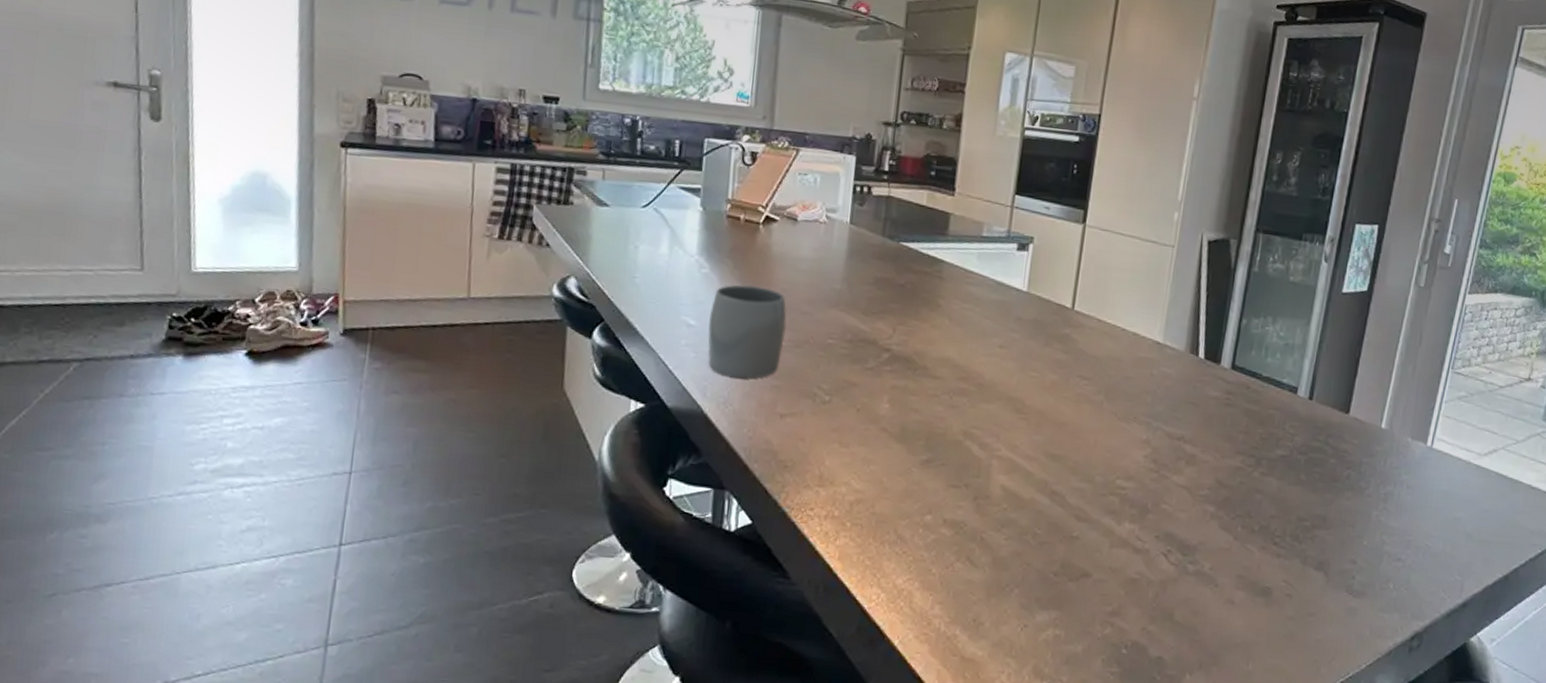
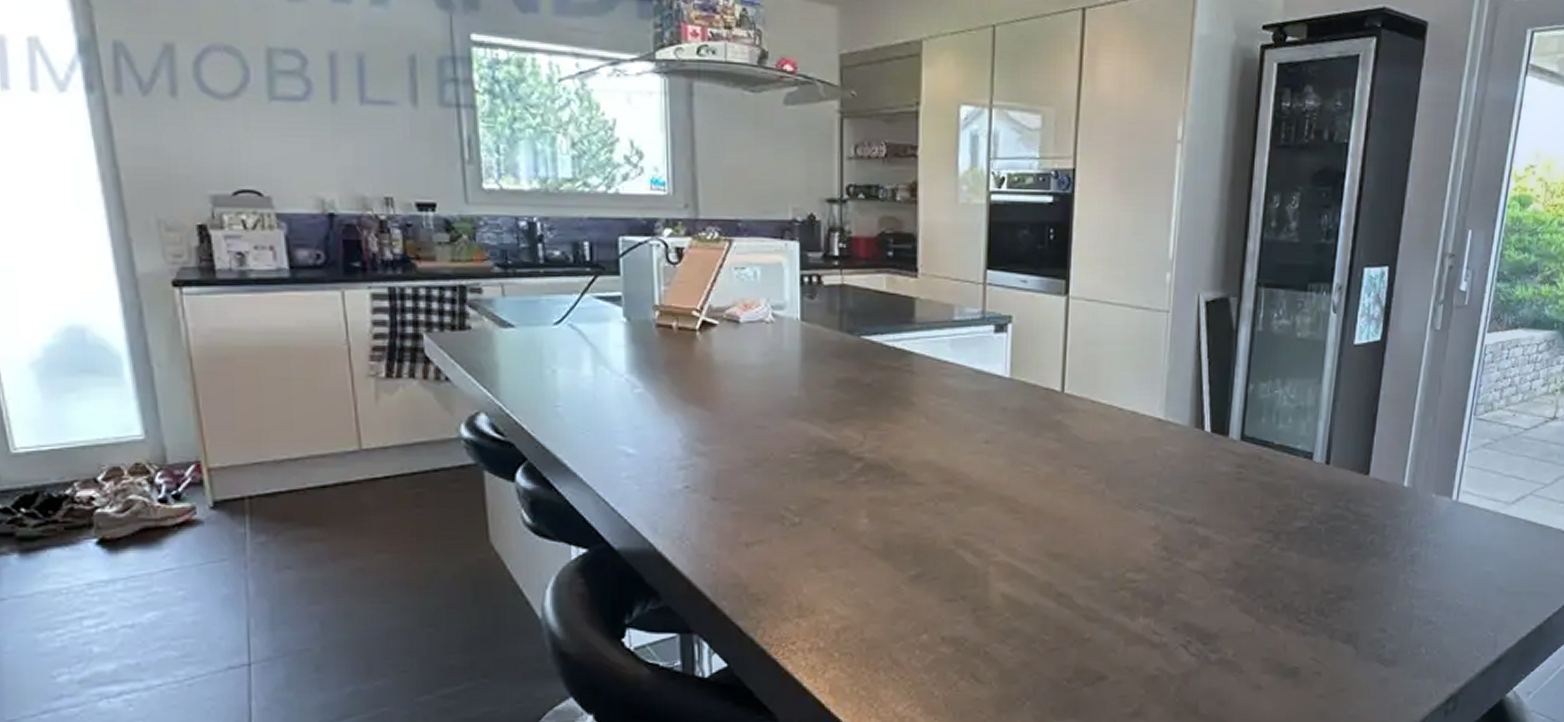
mug: present [707,284,787,378] -> none [651,401,742,509]

